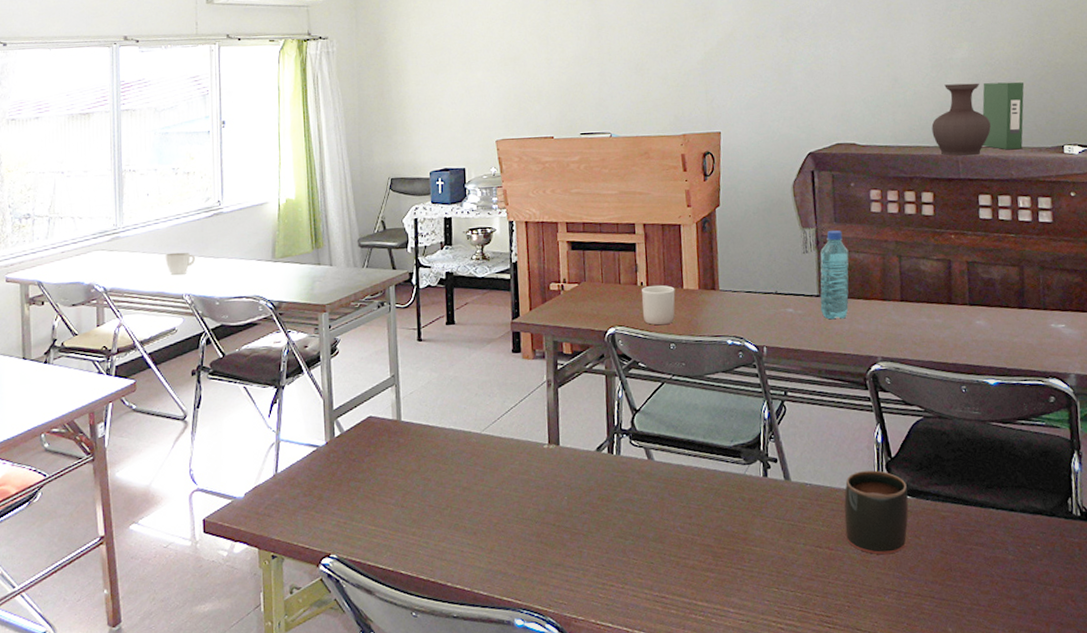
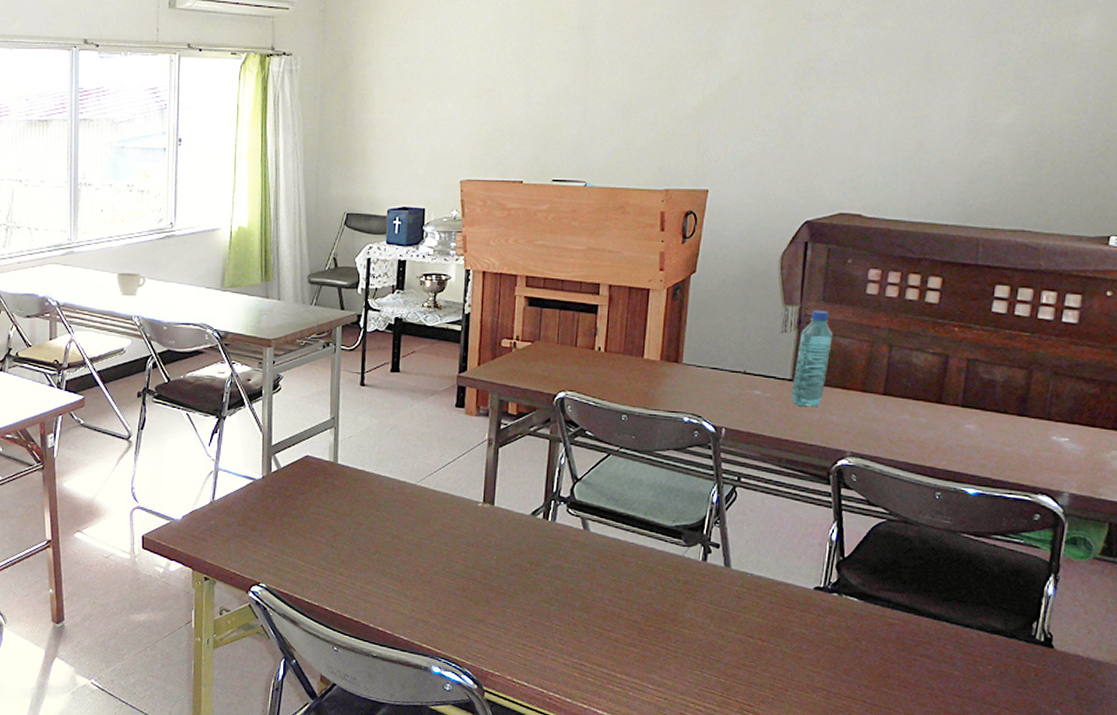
mug: present [641,284,676,326] -> none [596,351,635,395]
mug: present [843,470,909,555] -> none [781,567,856,654]
vase: present [931,83,991,157] -> none [953,154,1026,240]
binder: present [982,82,1025,150] -> none [1012,154,1077,237]

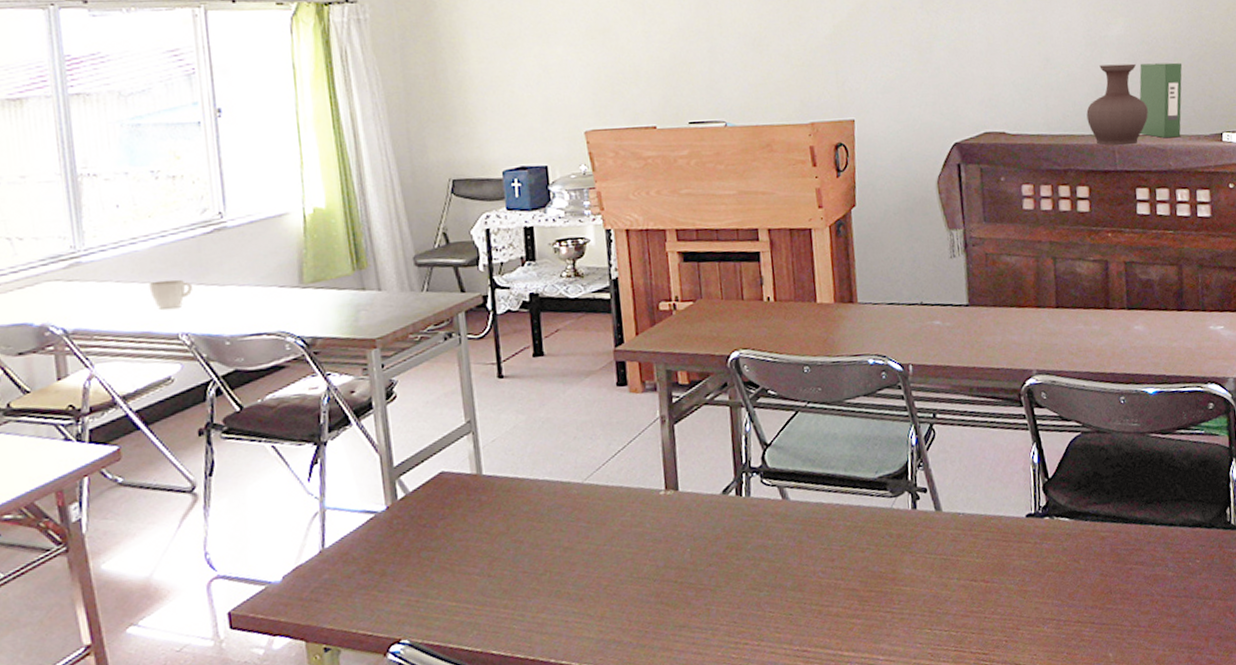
water bottle: present [791,309,833,407] -> none [969,230,1001,331]
vase: none [953,154,1026,240] -> present [1086,63,1148,146]
binder: none [1012,154,1077,237] -> present [1139,62,1183,139]

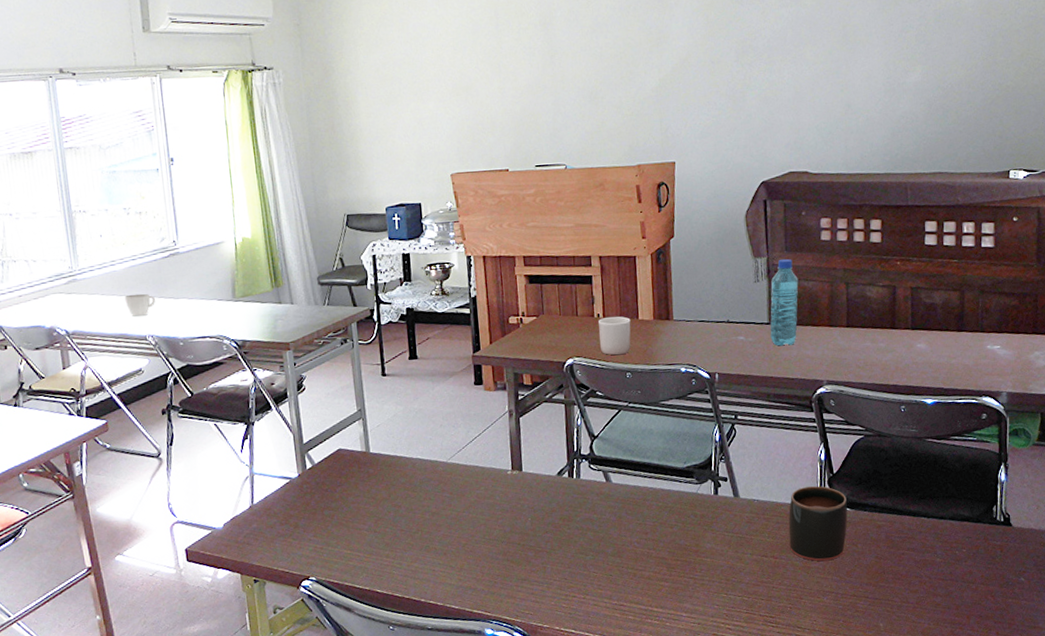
mug: none [768,299,809,347] -> present [598,316,631,356]
water bottle: none [969,230,1001,331] -> present [770,258,799,346]
mug: none [999,493,1067,584] -> present [788,486,848,562]
vase: present [1086,63,1148,146] -> none [882,107,940,183]
binder: present [1139,62,1183,139] -> none [931,106,975,176]

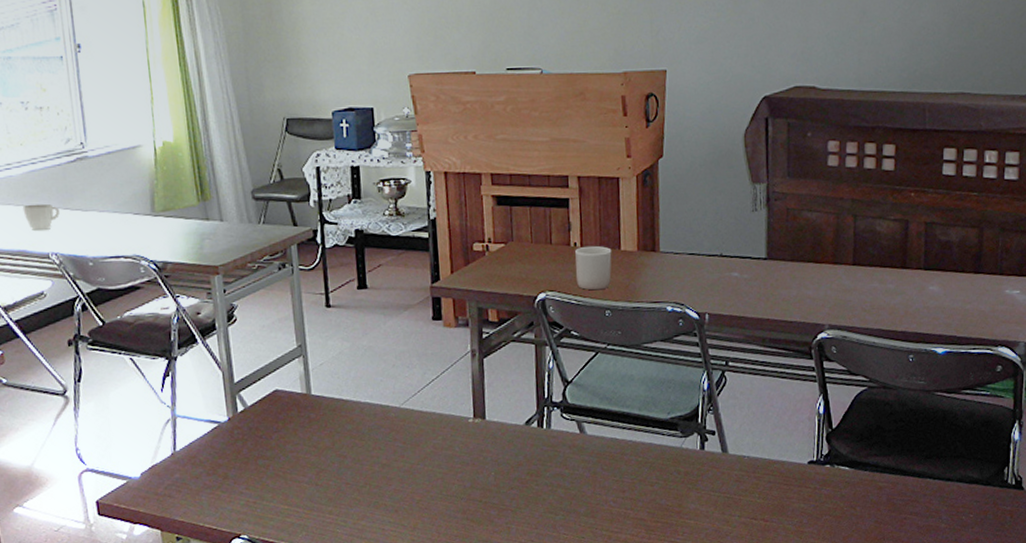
water bottle: present [770,258,799,346] -> none [767,185,801,285]
mug: present [788,486,848,562] -> none [781,442,846,526]

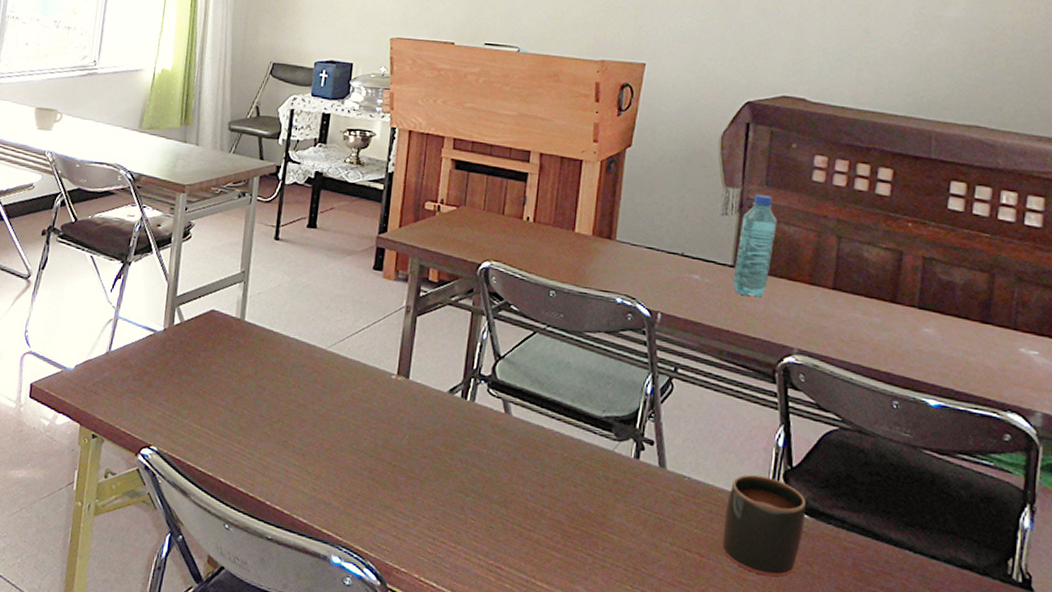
mug: present [574,245,612,291] -> none [523,222,565,269]
water bottle: none [767,185,801,285] -> present [732,193,777,298]
mug: none [781,442,846,526] -> present [722,474,806,577]

